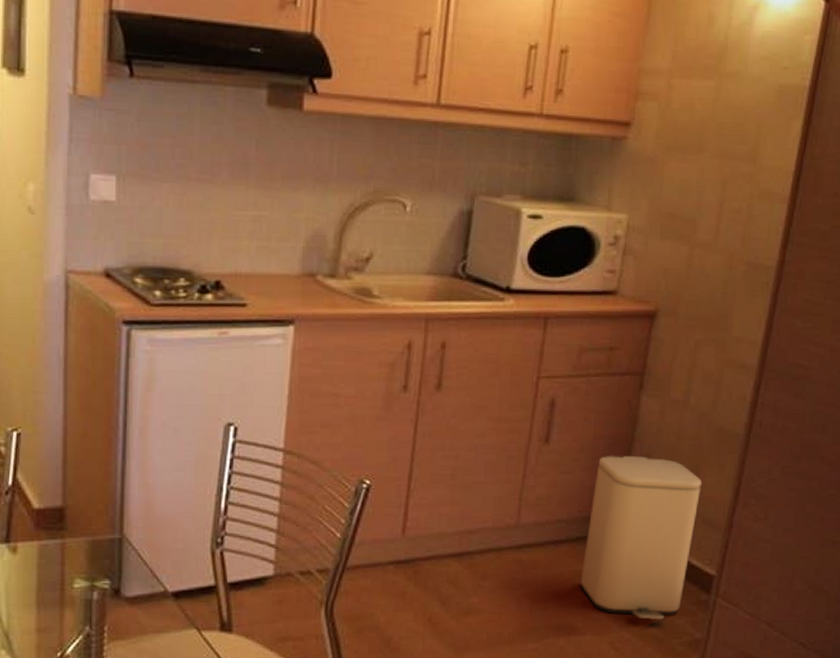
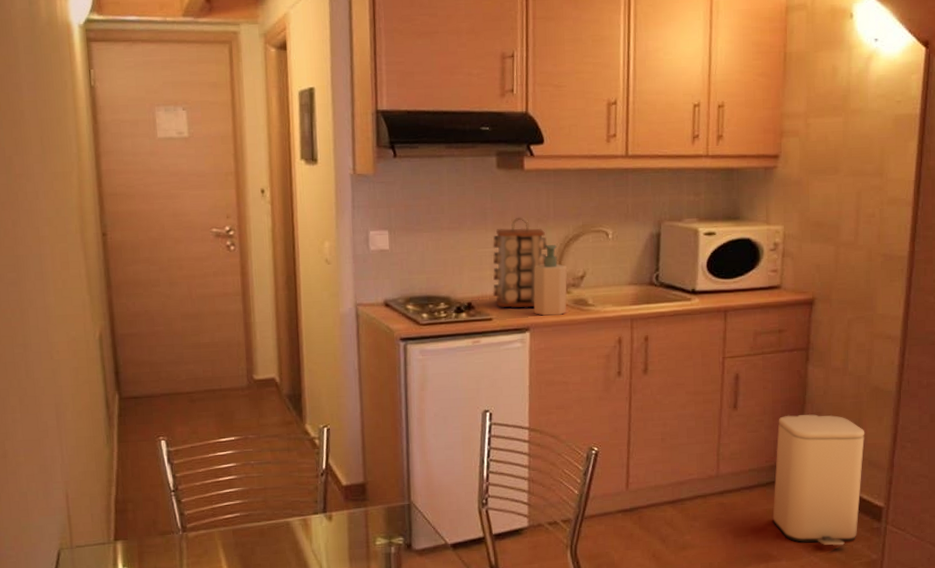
spice rack: none [249,173,327,295] -> present [492,217,548,309]
soap bottle: none [301,213,349,308] -> present [533,245,567,317]

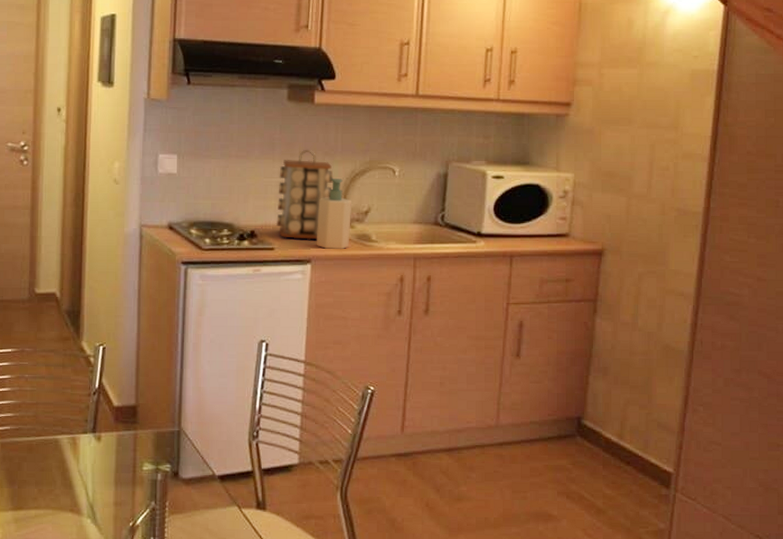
pedal bin: present [772,414,865,547] -> none [554,368,655,511]

